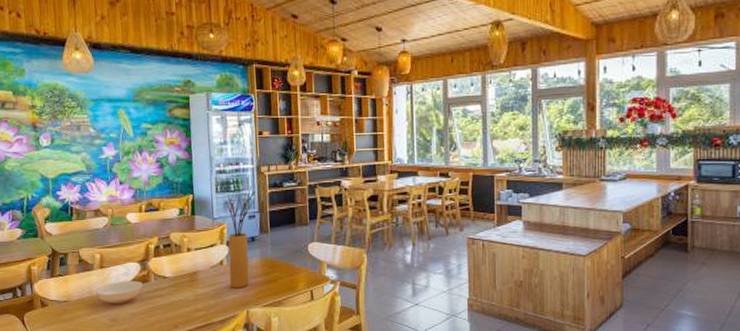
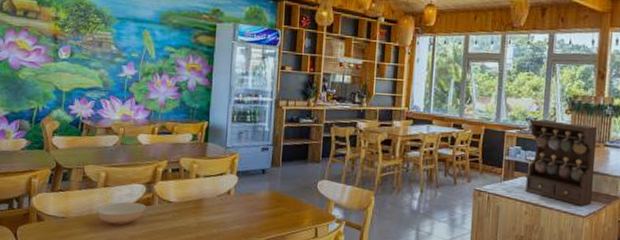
vase: present [226,185,255,288] -> none [235,118,271,220]
spice rack: none [520,159,592,246] -> present [525,119,597,207]

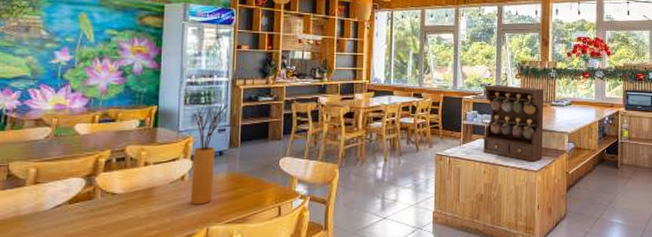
bowl: present [96,201,146,226] -> none [25,198,86,225]
vase: none [235,118,271,220] -> present [191,98,228,205]

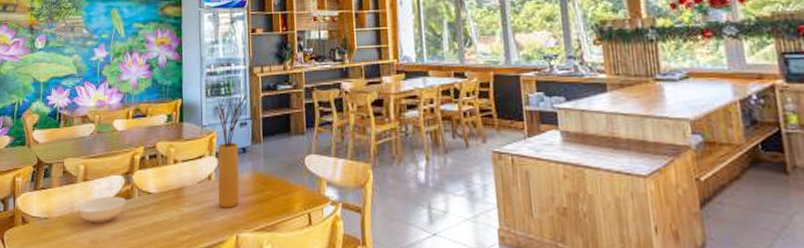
bowl: none [25,198,86,225] -> present [77,196,126,224]
spice rack: present [483,85,544,163] -> none [550,55,653,164]

